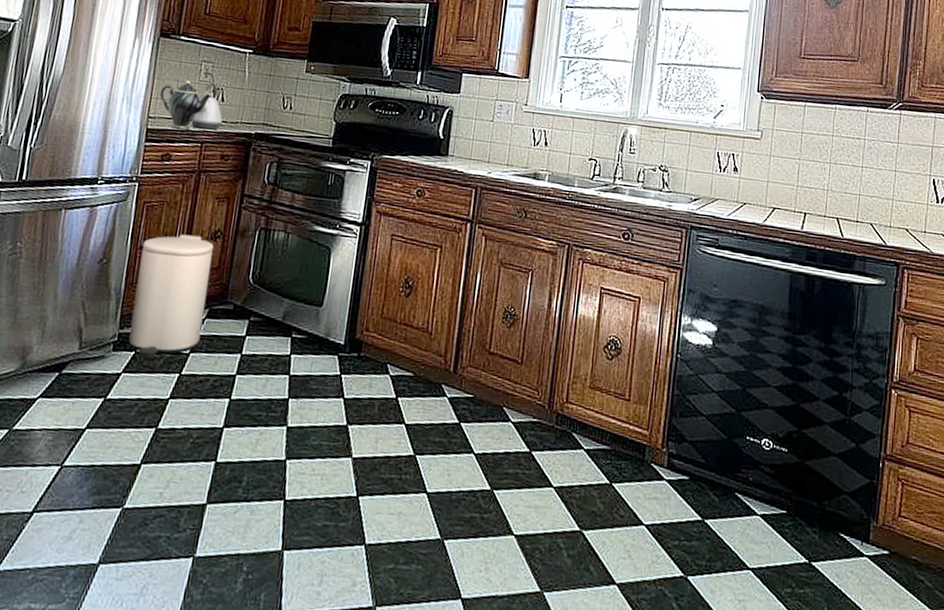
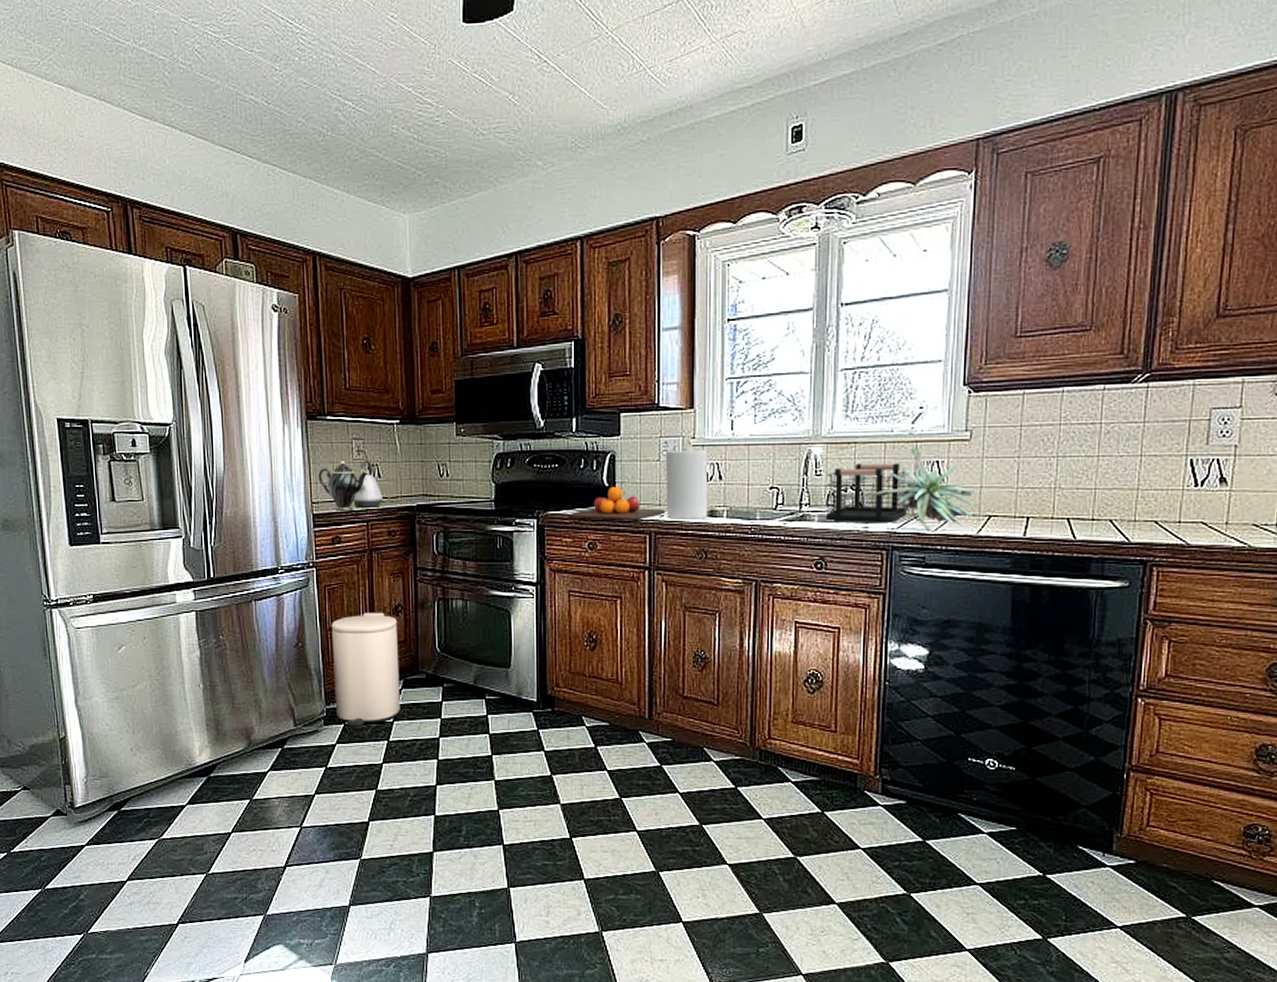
chopping board: none [401,139,494,175] -> present [568,486,666,521]
paper towel holder: none [493,111,537,181] -> present [666,446,708,521]
dish rack: none [635,147,707,204] -> present [825,463,908,522]
plant: none [675,139,767,217] -> present [871,447,981,532]

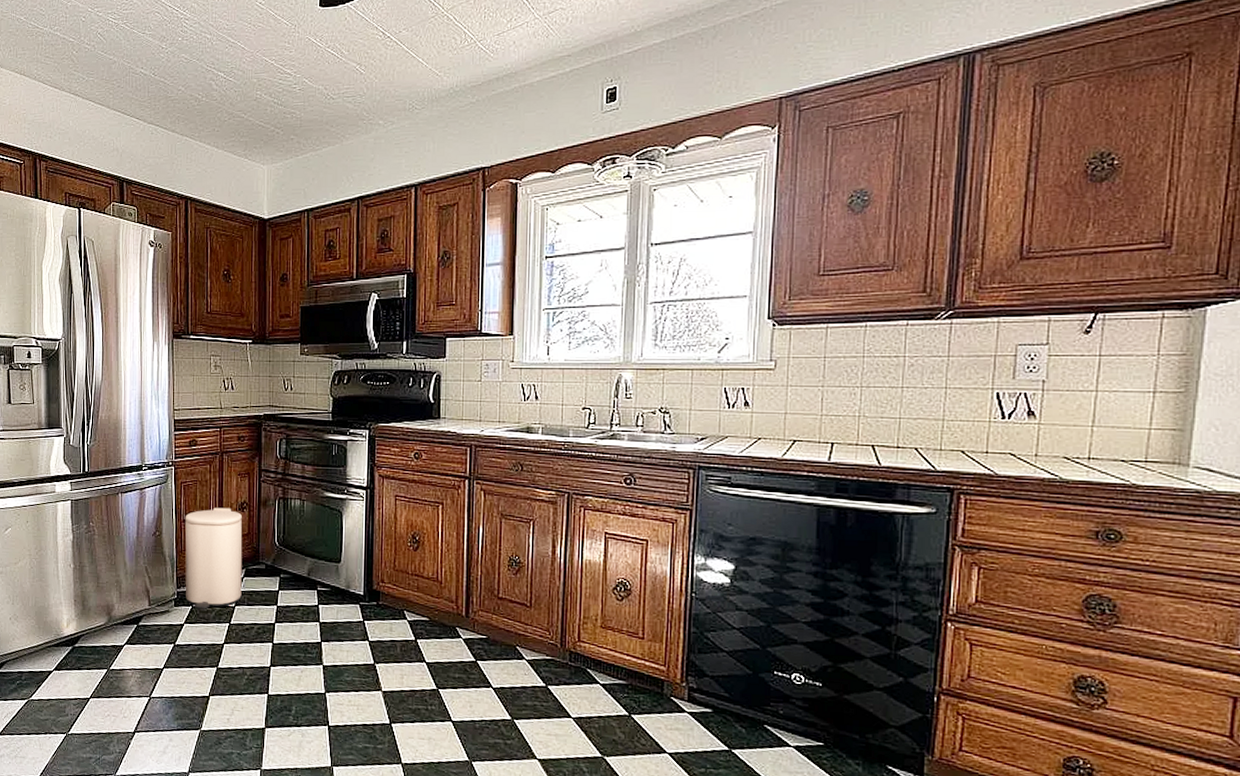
teapot: present [318,461,369,511] -> none [180,374,224,418]
kettle: present [353,459,382,508] -> none [209,373,234,415]
chopping board: present [568,486,666,521] -> none [397,403,486,435]
paper towel holder: present [666,446,708,521] -> none [486,369,525,436]
dish rack: present [825,463,908,522] -> none [635,388,714,443]
plant: present [871,447,981,532] -> none [678,375,785,454]

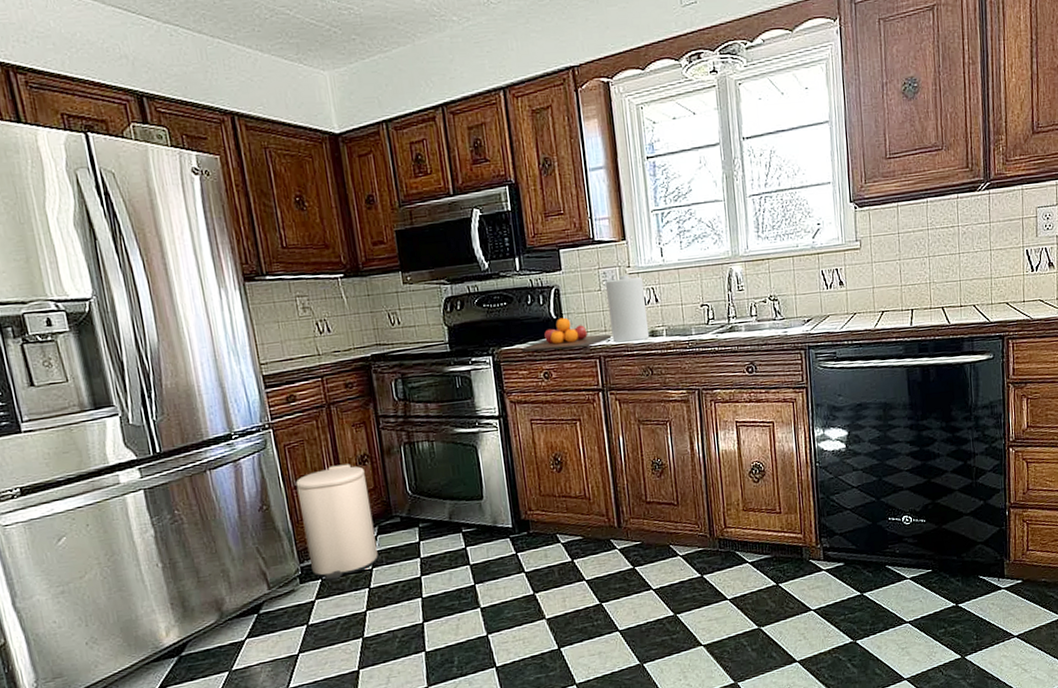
chopping board: none [397,403,486,435] -> present [521,317,612,352]
paper towel holder: none [486,369,525,436] -> present [606,275,650,343]

